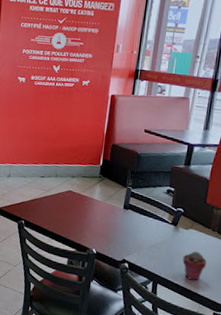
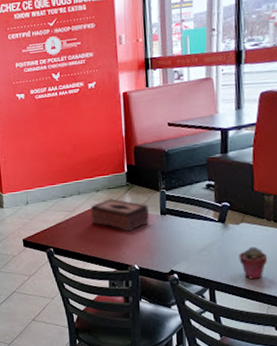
tissue box: none [62,186,115,219] -> present [90,199,150,232]

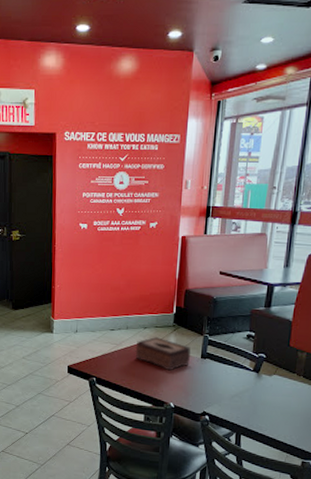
potted succulent: present [239,246,267,279] -> none [267,398,292,429]

